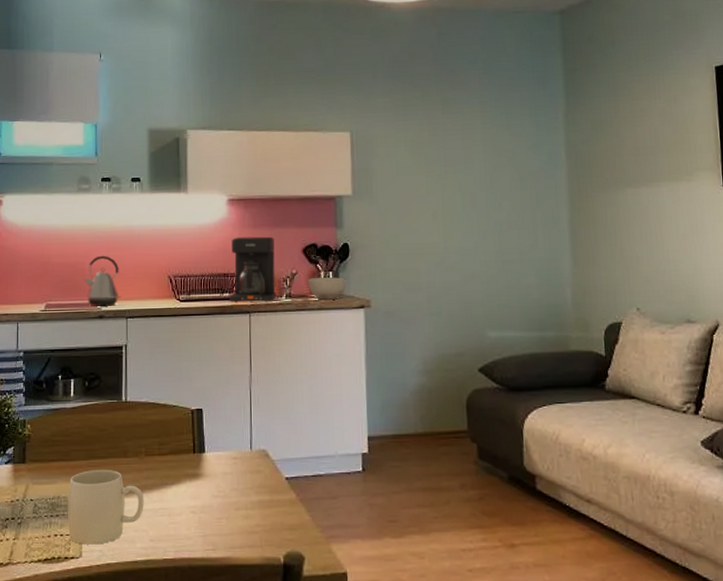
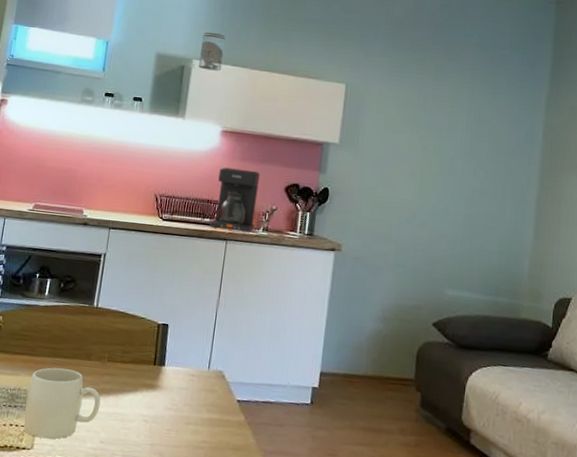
kettle: present [83,255,122,306] -> none [73,166,109,215]
jar: none [193,98,218,139] -> present [198,32,226,71]
bowl: present [308,276,347,300] -> none [285,215,322,239]

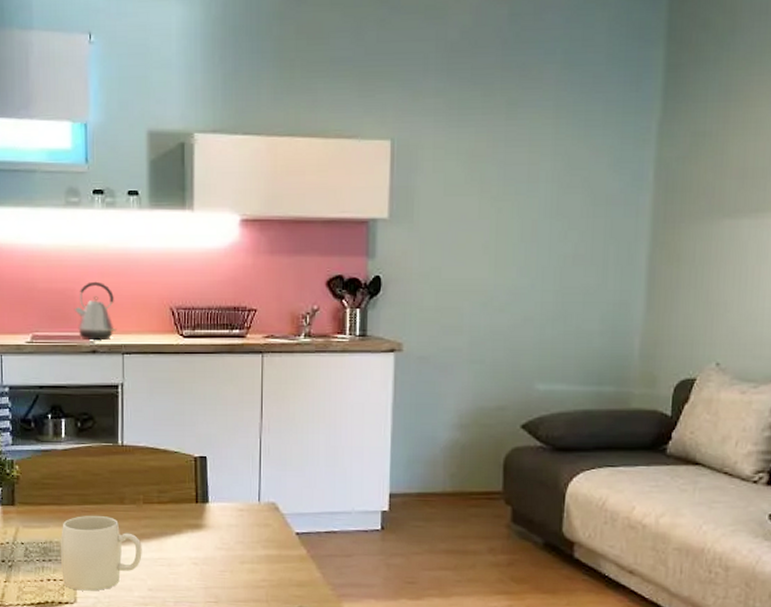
kettle: none [73,166,109,215] -> present [74,281,117,340]
jar: present [198,32,226,71] -> none [201,94,231,145]
coffee maker: present [209,167,260,233] -> none [240,265,294,342]

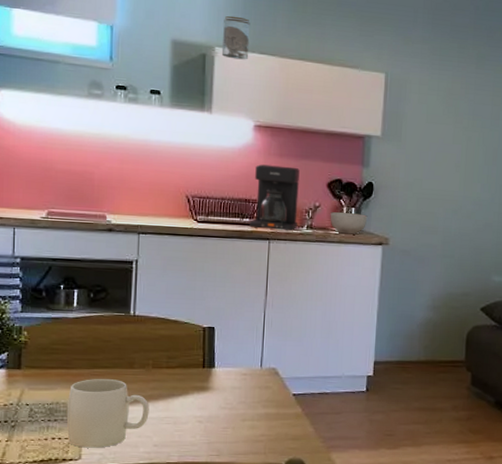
kettle: present [74,281,117,340] -> none [92,167,134,220]
jar: none [201,94,231,145] -> present [221,15,250,60]
coffee maker: none [240,265,294,342] -> present [249,164,300,231]
bowl: none [331,314,376,341] -> present [330,211,368,235]

